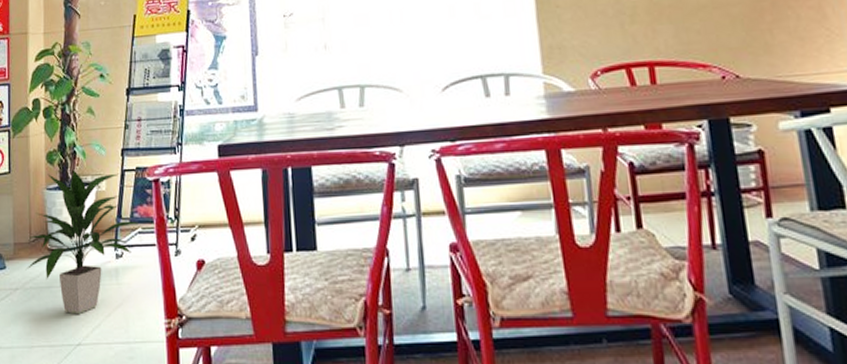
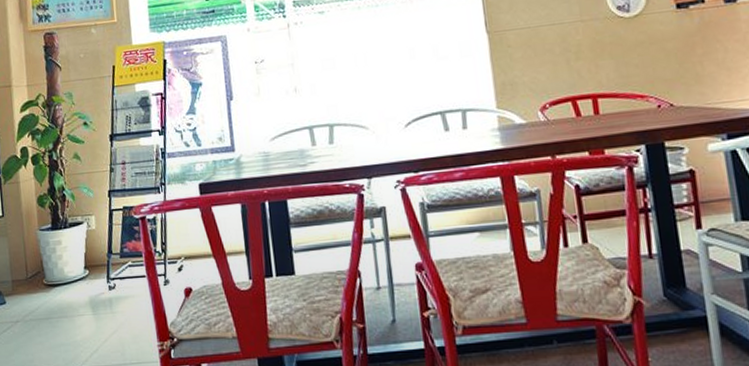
indoor plant: present [25,169,138,314] -> none [24,211,128,341]

